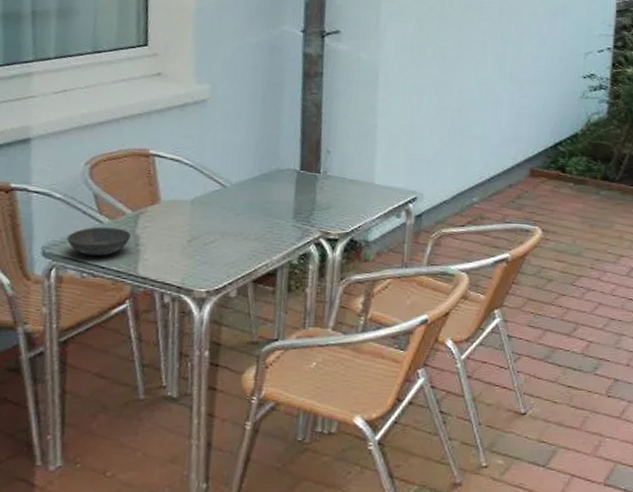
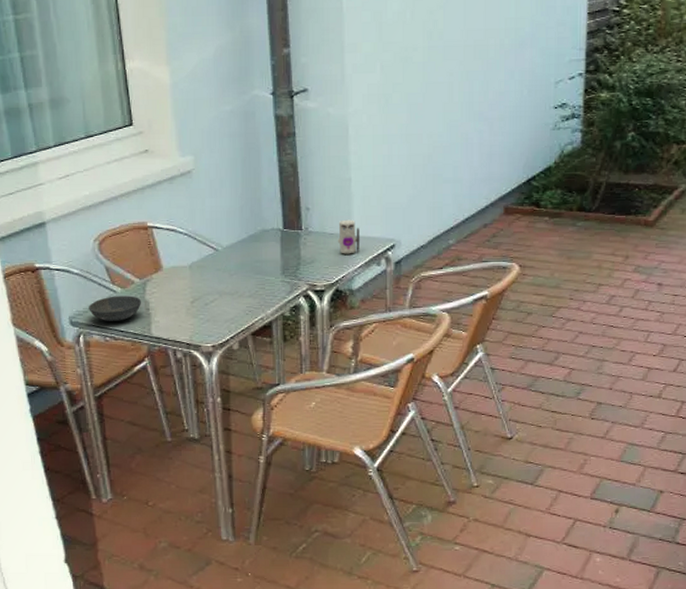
toy: none [356,166,382,203] -> present [337,219,361,254]

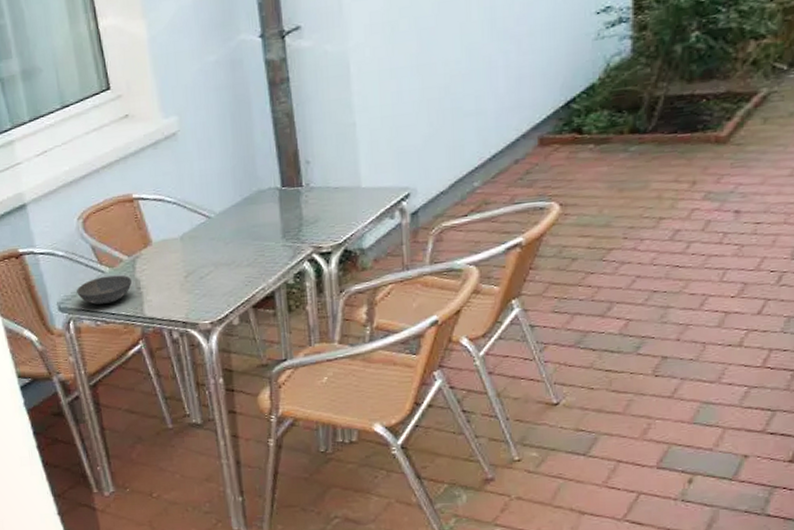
toy: present [337,219,361,254] -> none [343,169,370,210]

